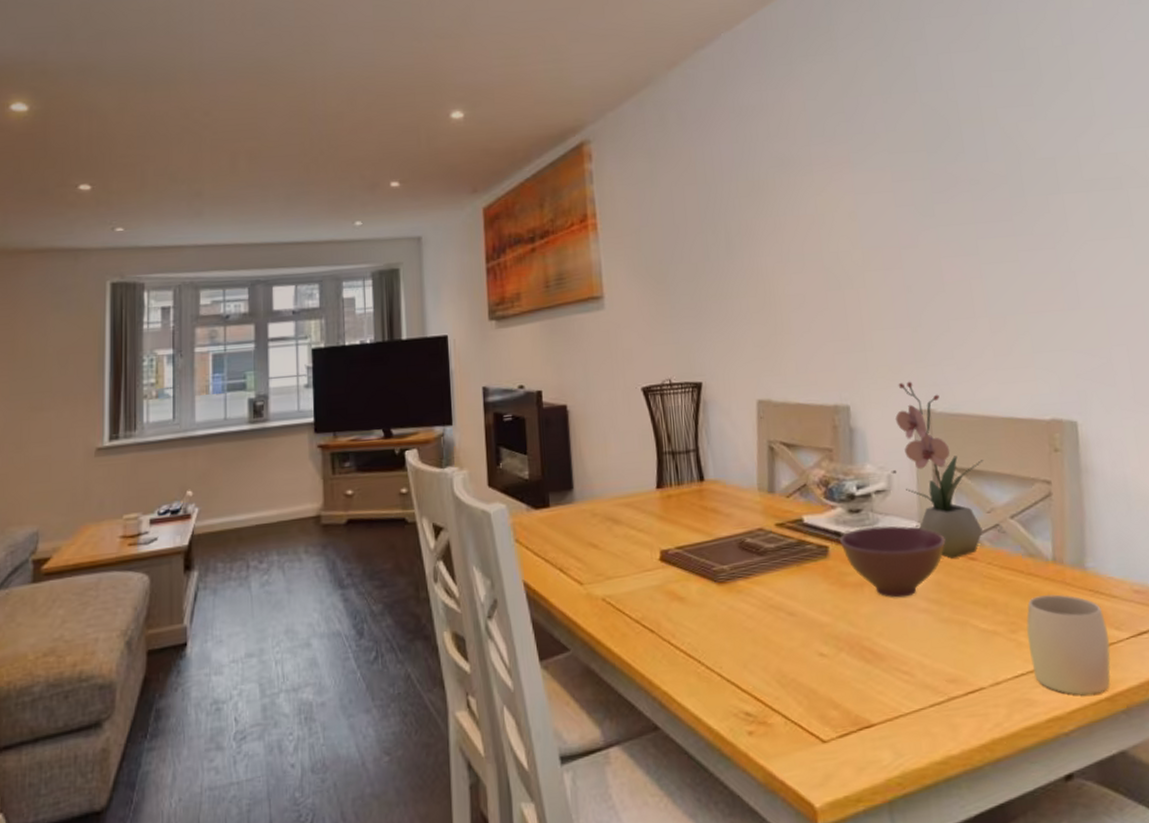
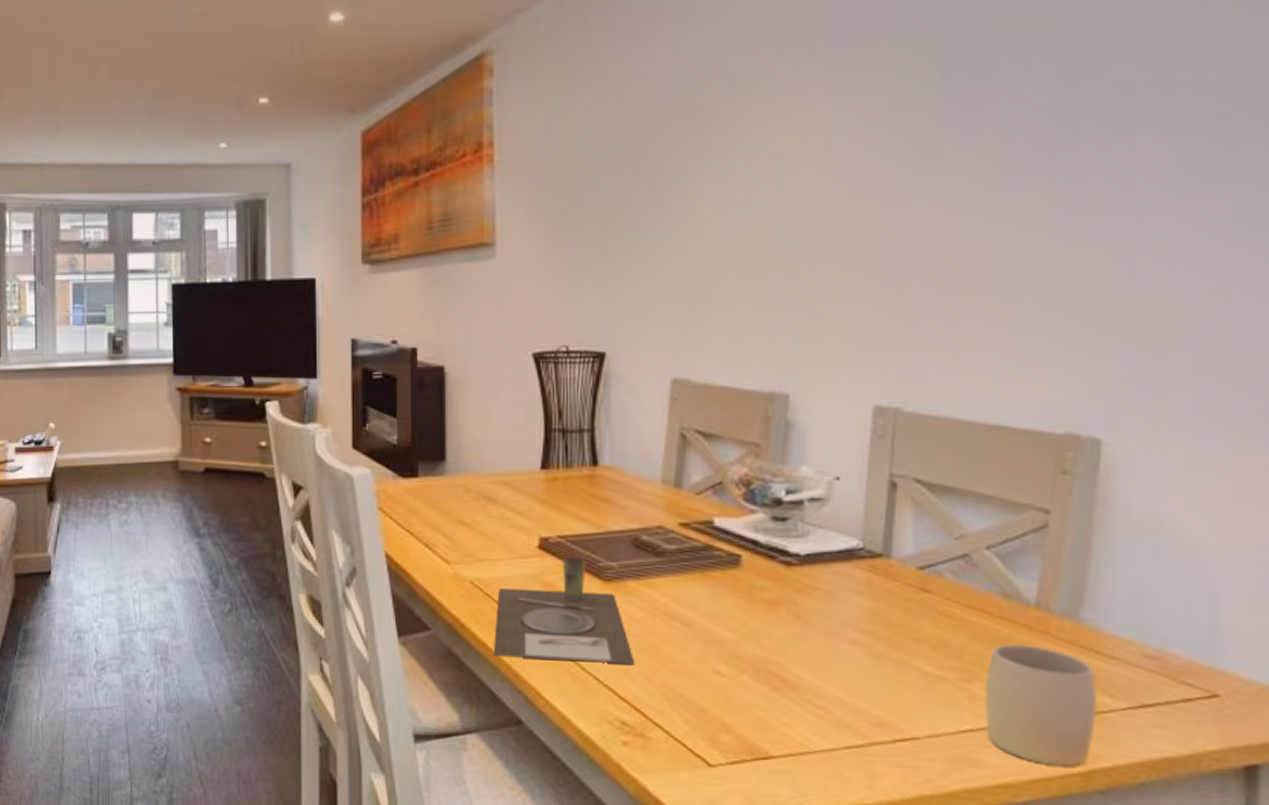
place setting: none [627,564,752,668] -> present [493,557,635,664]
bowl: present [840,526,946,598] -> none [757,538,893,624]
flower arrangement: present [895,381,983,558] -> none [847,370,959,587]

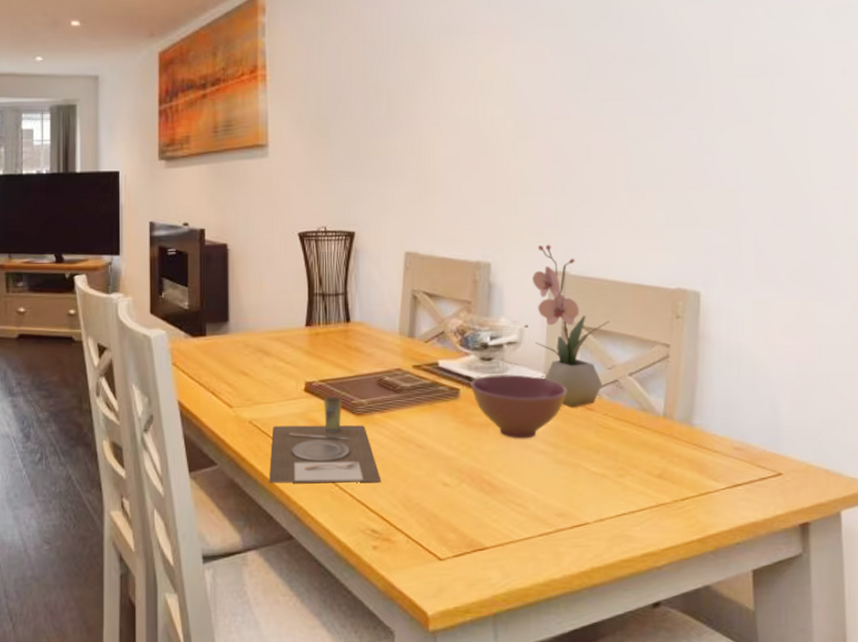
bowl: none [757,538,893,624] -> present [471,373,567,439]
flower arrangement: none [847,370,959,587] -> present [531,244,609,408]
mug: present [984,643,1096,767] -> none [632,445,706,536]

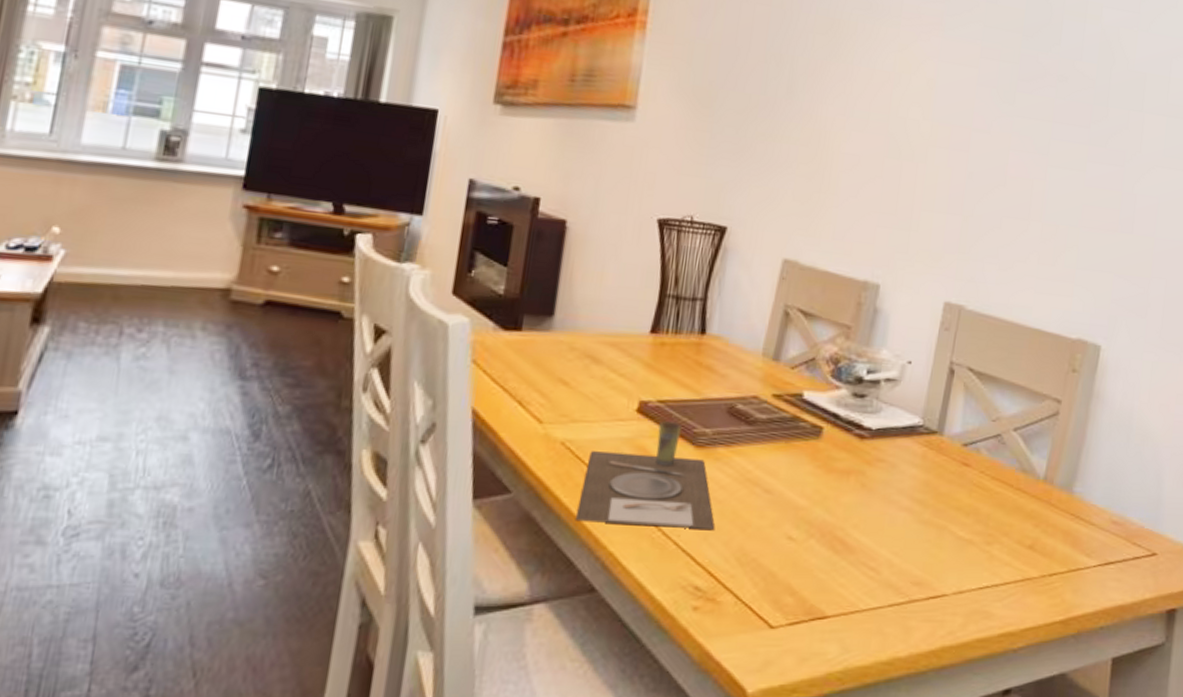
bowl: present [471,373,567,439] -> none [836,414,945,493]
flower arrangement: present [531,244,609,408] -> none [917,270,1001,461]

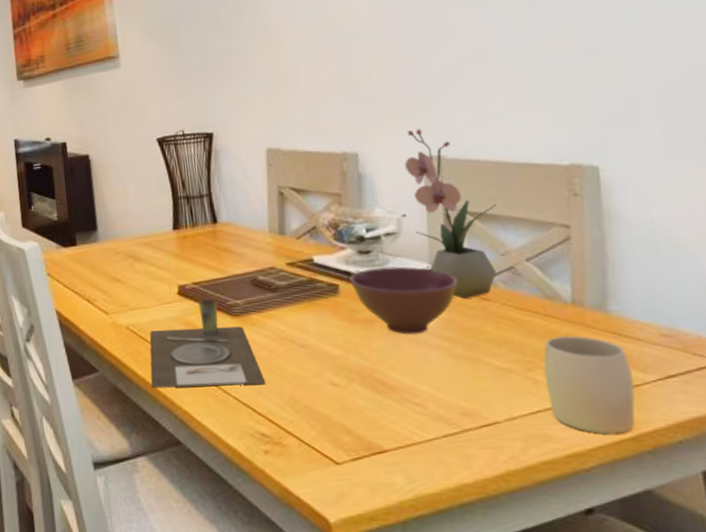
bowl: none [836,414,945,493] -> present [350,266,458,334]
flower arrangement: none [917,270,1001,461] -> present [404,129,497,299]
mug: none [998,511,1079,616] -> present [543,335,635,434]

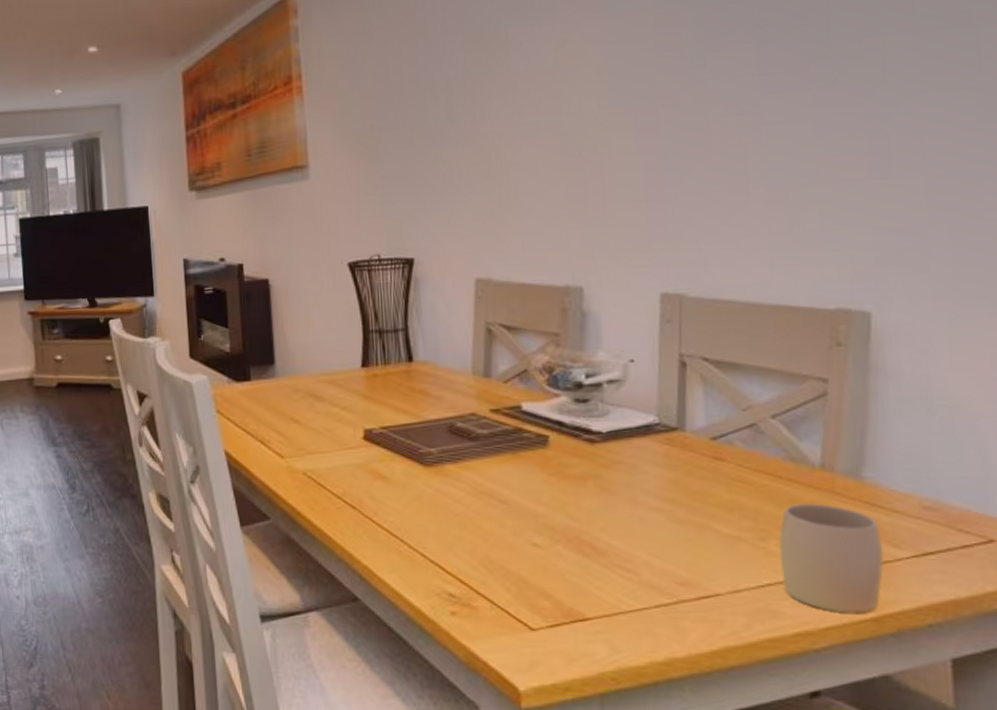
place setting: present [150,298,266,389] -> none [328,445,458,541]
bowl: present [350,266,458,334] -> none [563,417,688,494]
flower arrangement: present [404,129,497,299] -> none [636,261,743,457]

